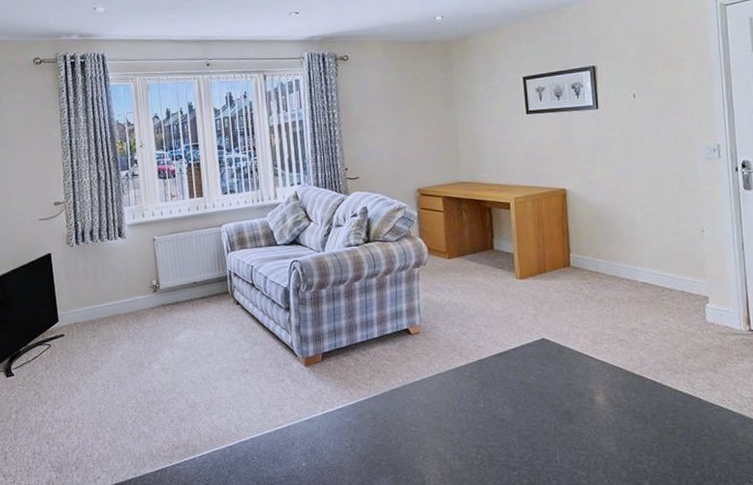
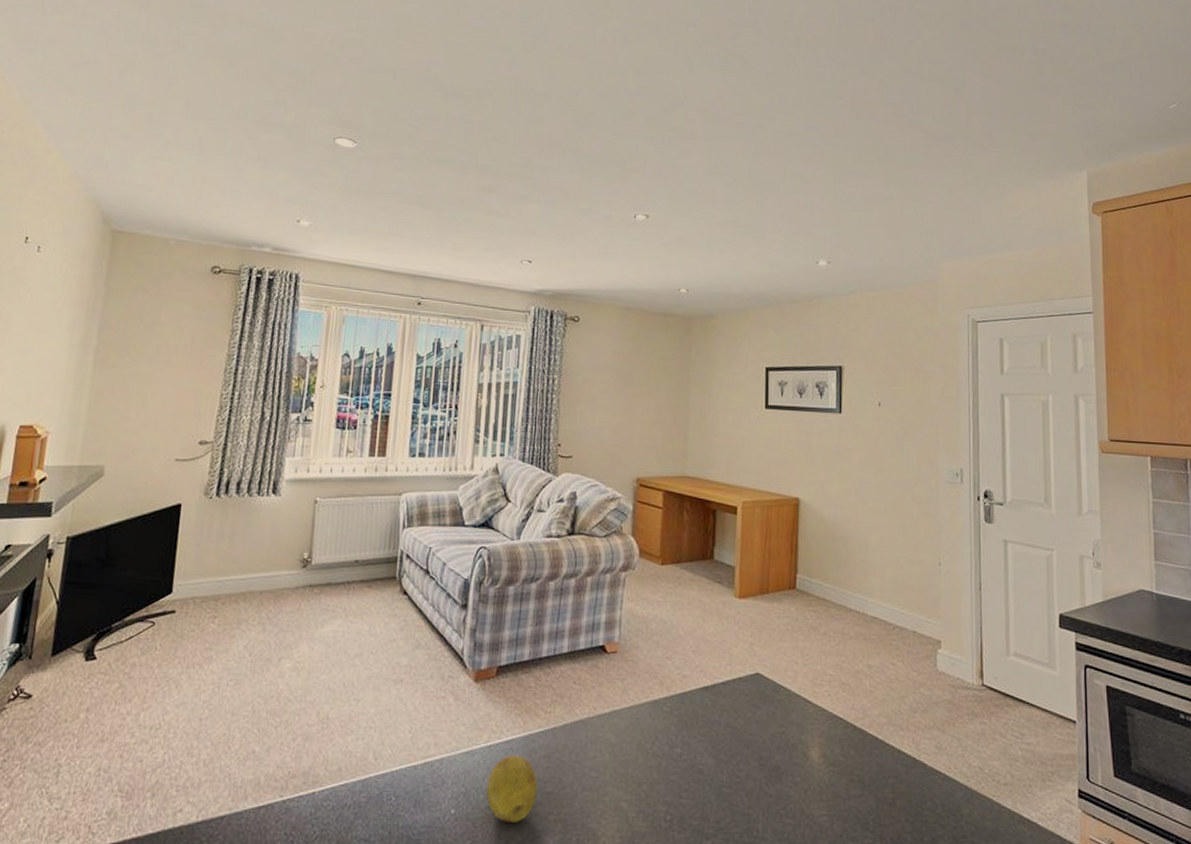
fruit: none [327,419,370,469] -> present [486,754,538,823]

